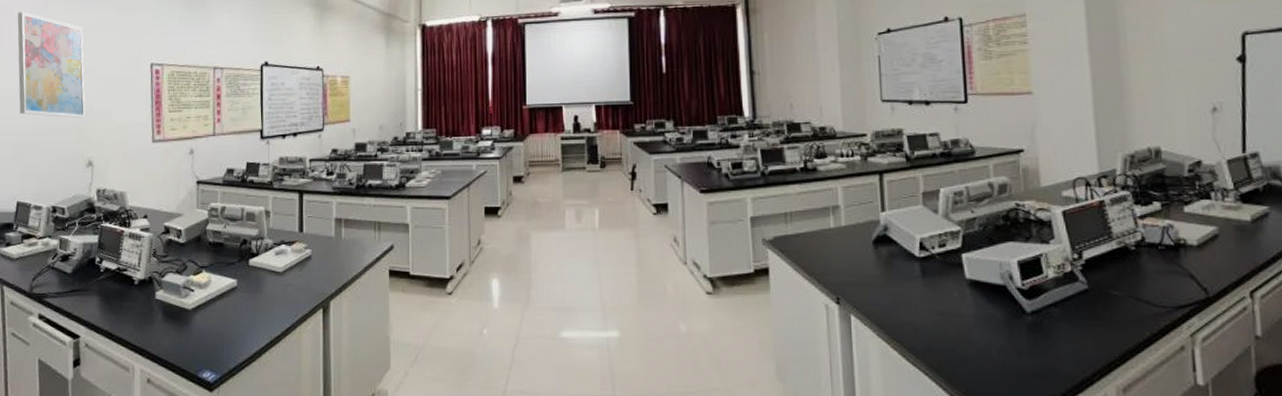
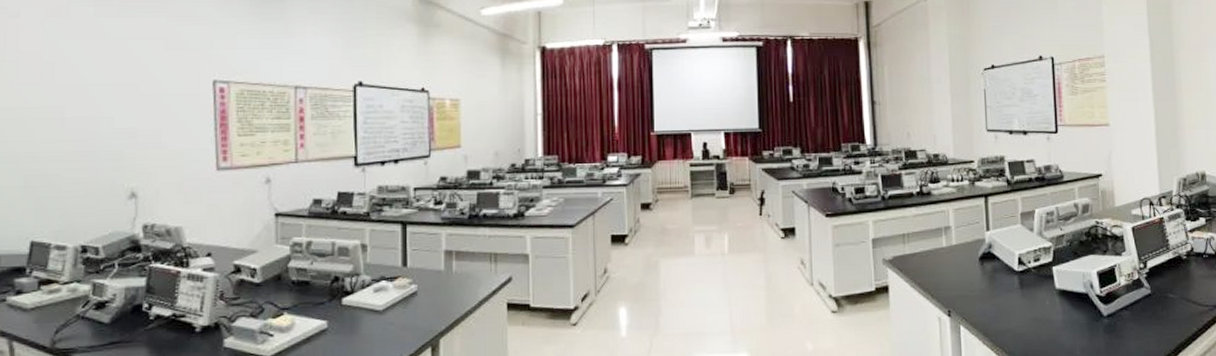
wall art: present [17,12,85,118] -> none [26,15,125,142]

